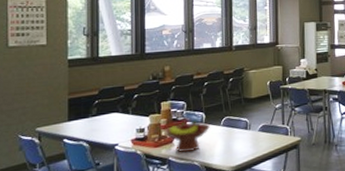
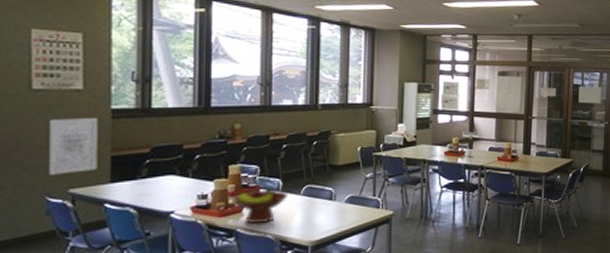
wall art: none [21,68,58,117] -> present [49,118,98,175]

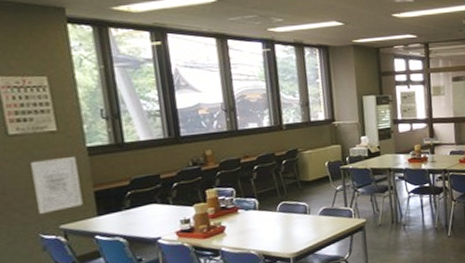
fruit bowl: present [232,188,289,224] -> none [213,207,266,242]

